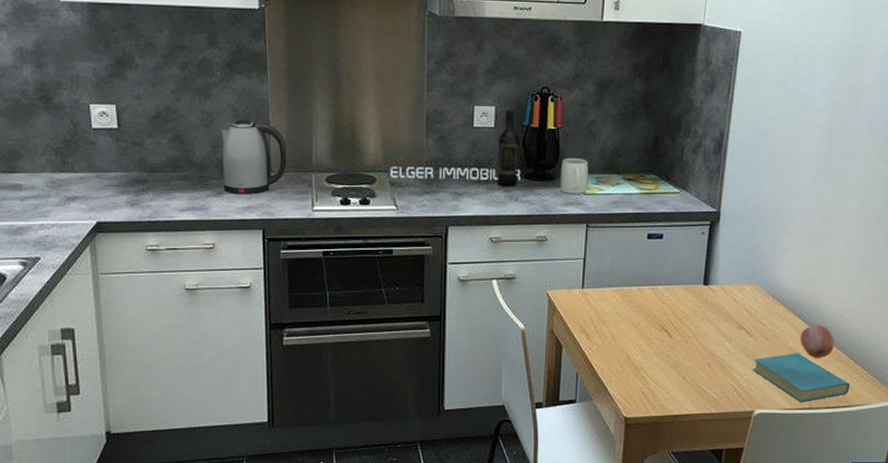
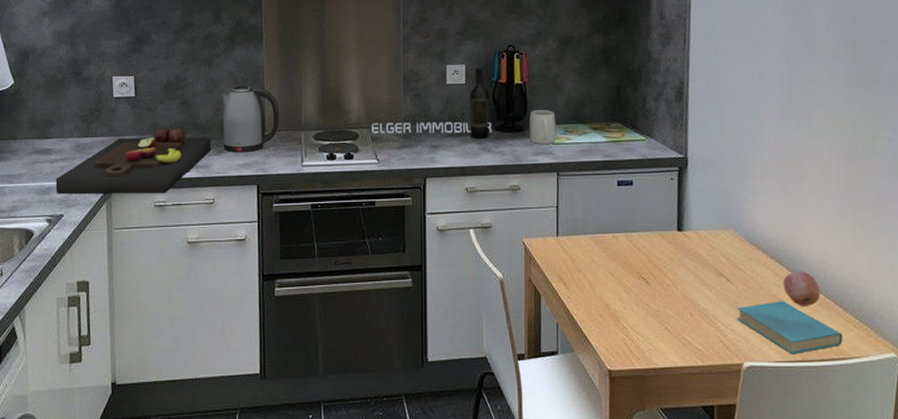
cutting board: none [28,164,210,237] -> present [55,127,212,194]

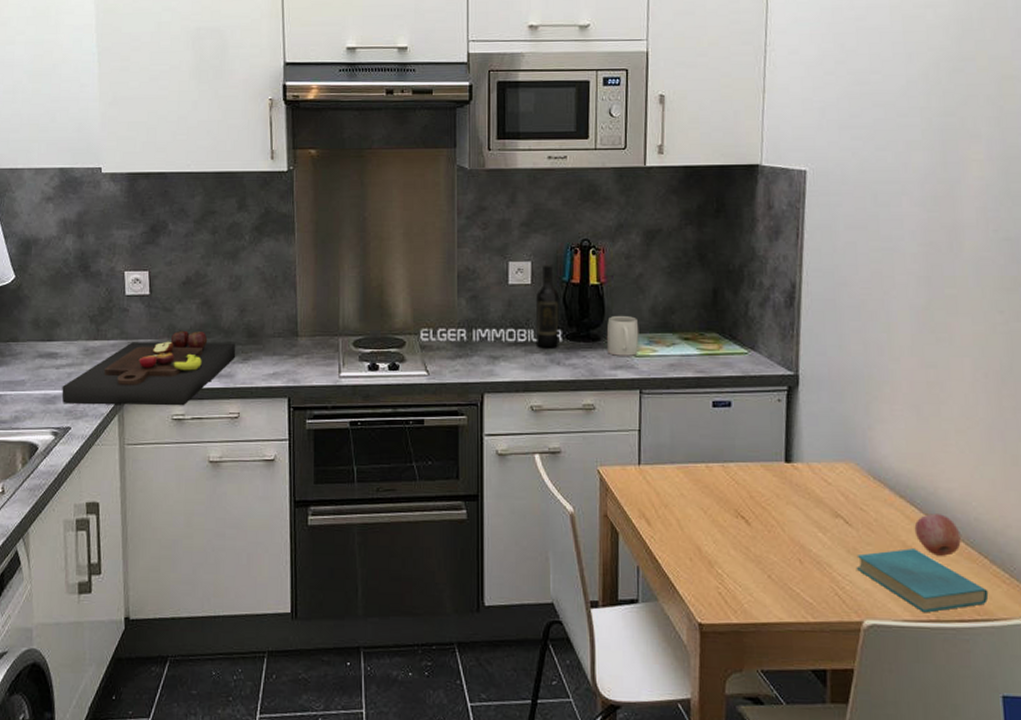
kettle: present [221,85,280,153] -> none [247,282,314,361]

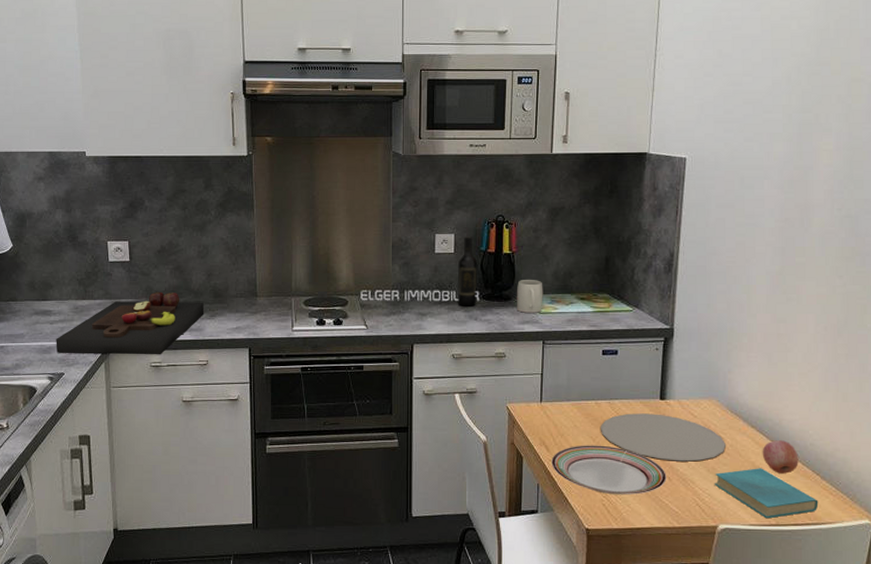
plate: none [654,518,797,581] -> present [551,445,666,495]
placemat: none [712,479,869,540] -> present [600,413,726,462]

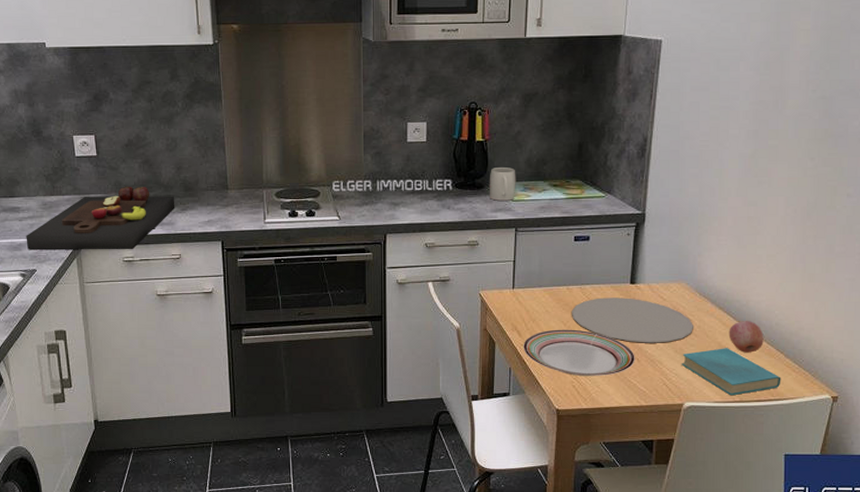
wine bottle: present [457,236,478,306] -> none [429,124,451,195]

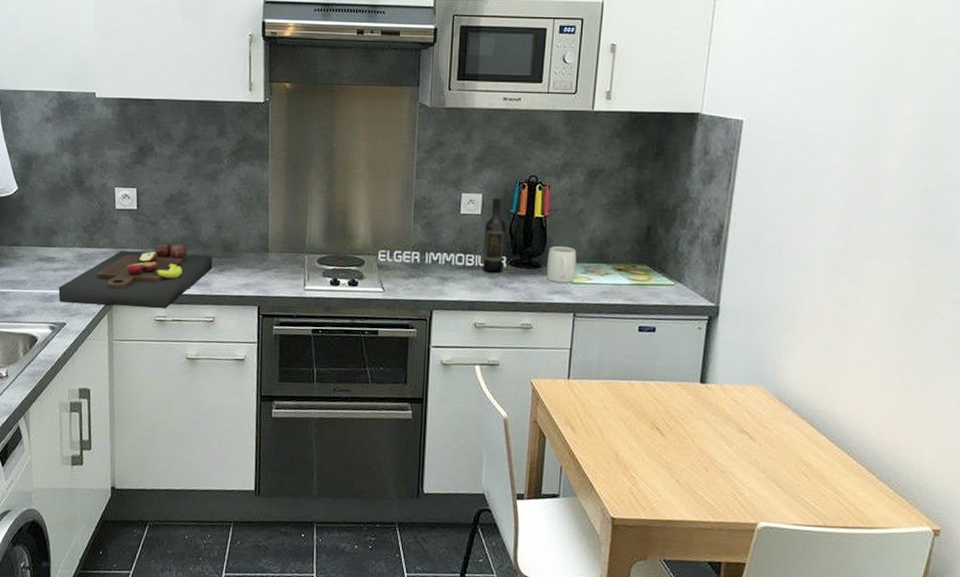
wine bottle: none [429,124,451,195] -> present [482,197,507,273]
plate: present [523,329,635,377] -> none [577,427,703,484]
placemat: present [571,297,693,343] -> none [632,396,771,453]
book: present [681,348,781,396] -> none [755,463,873,519]
fruit: present [728,321,764,353] -> none [812,434,853,471]

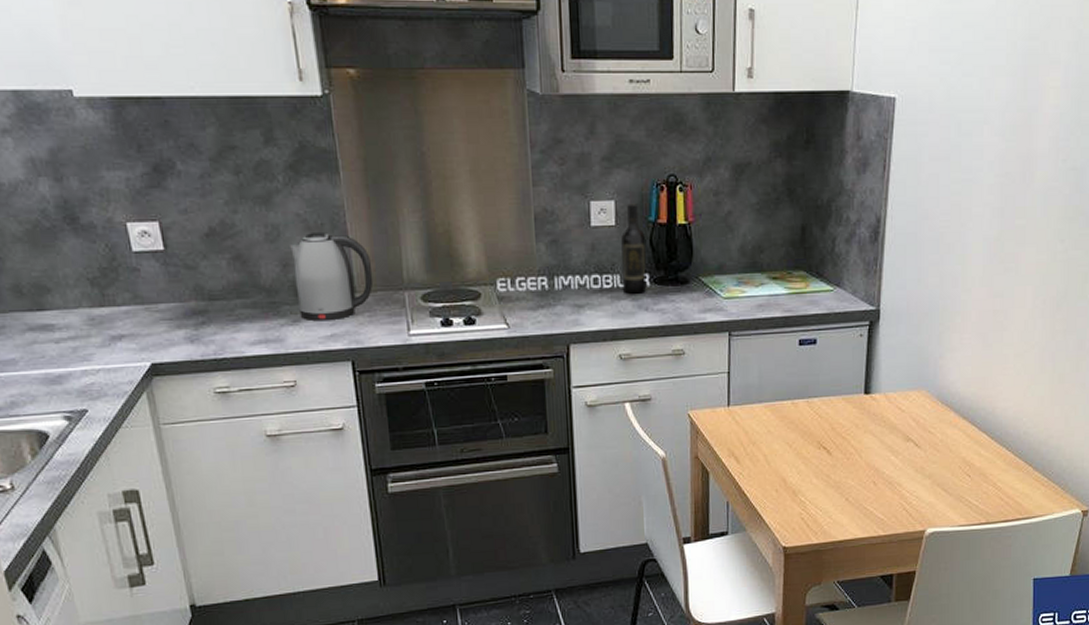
cutting board: present [58,242,213,309] -> none [67,291,284,383]
kettle: none [224,203,283,273] -> present [288,231,374,321]
mug: present [546,246,577,283] -> none [695,257,728,299]

